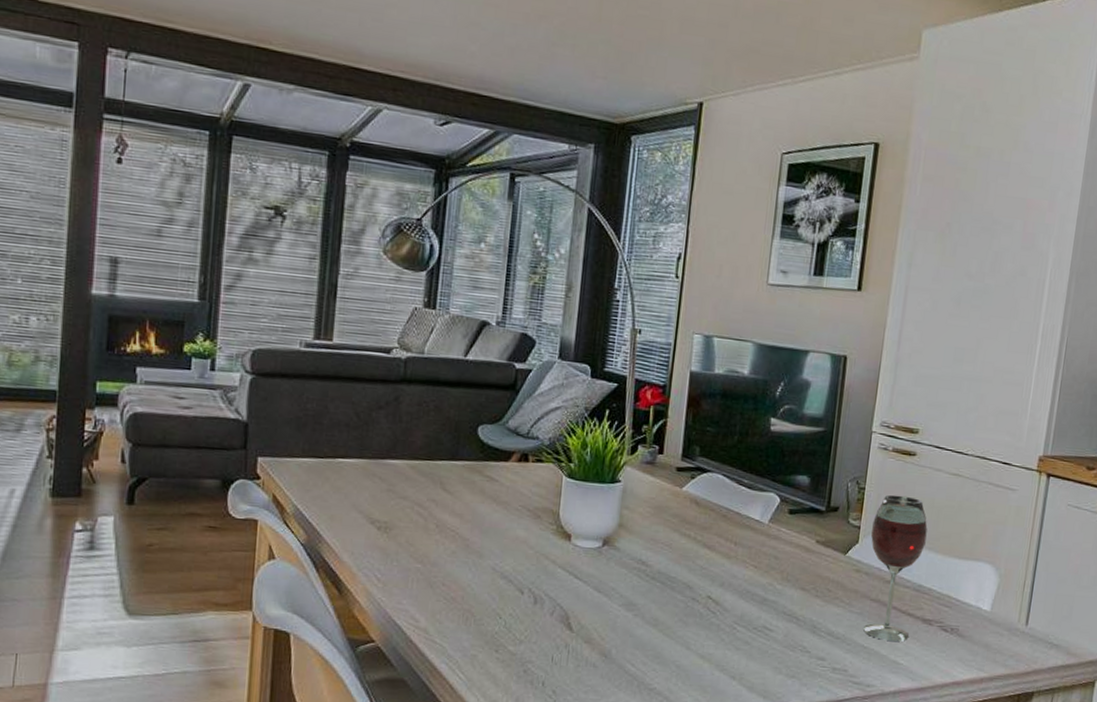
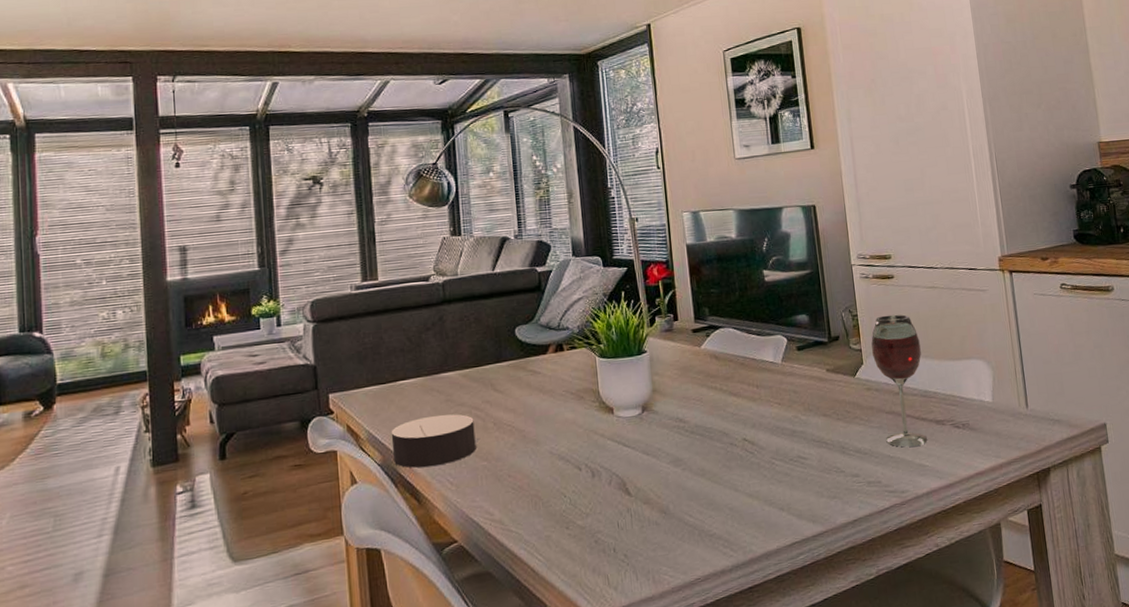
candle: none [319,503,419,558] -> present [391,414,481,468]

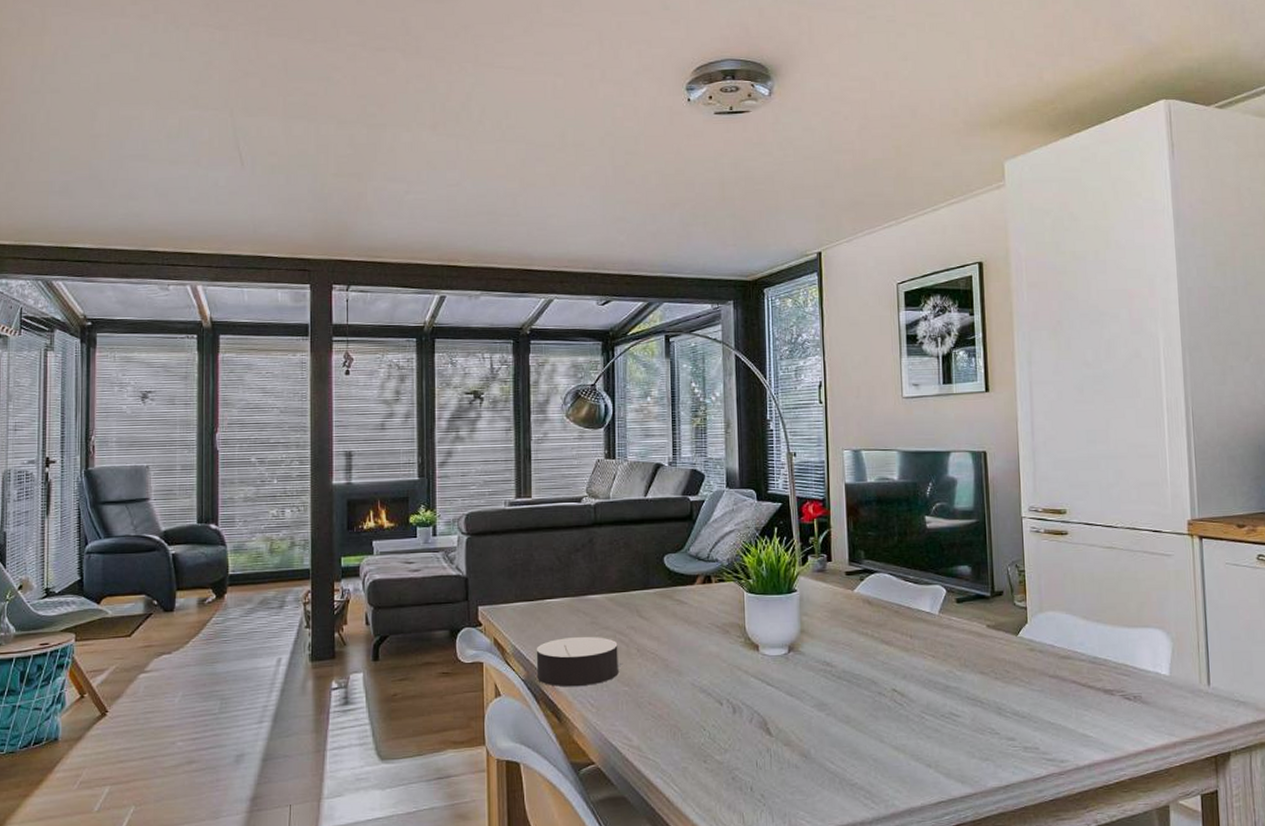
wineglass: present [871,314,927,447] -> none [1038,573,1093,715]

